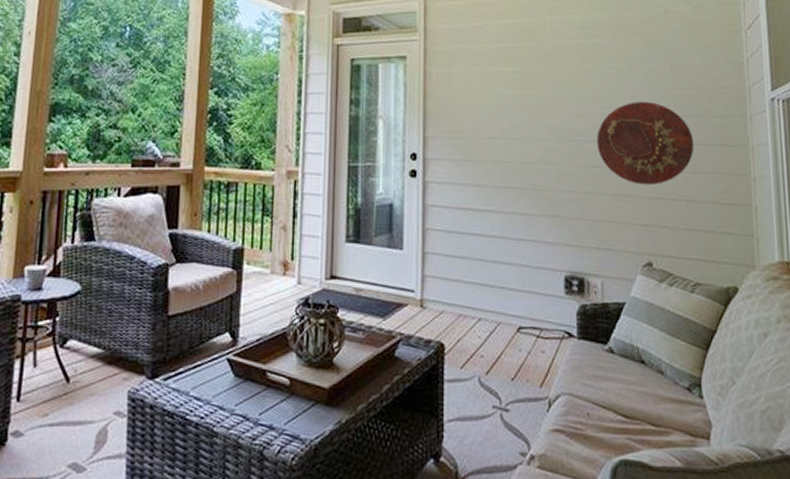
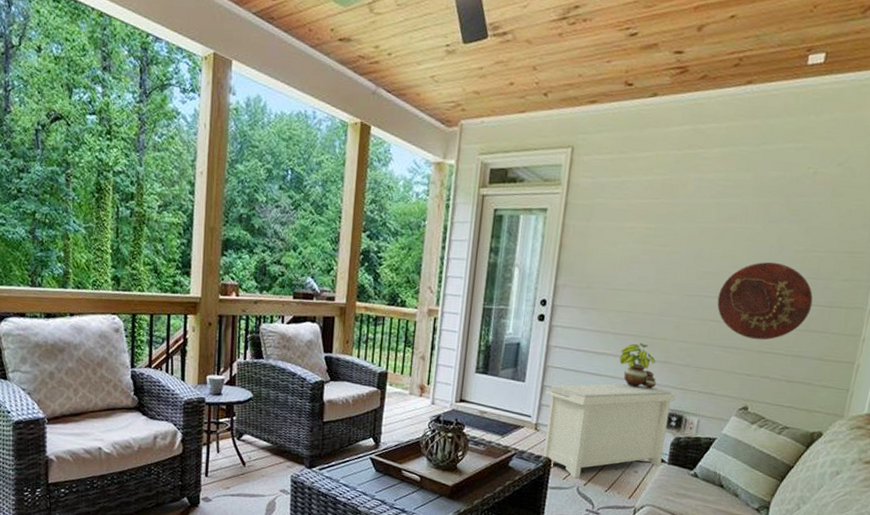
bench: none [428,243,572,366] -> present [542,383,676,479]
potted plant: none [504,196,549,248] -> present [619,343,657,389]

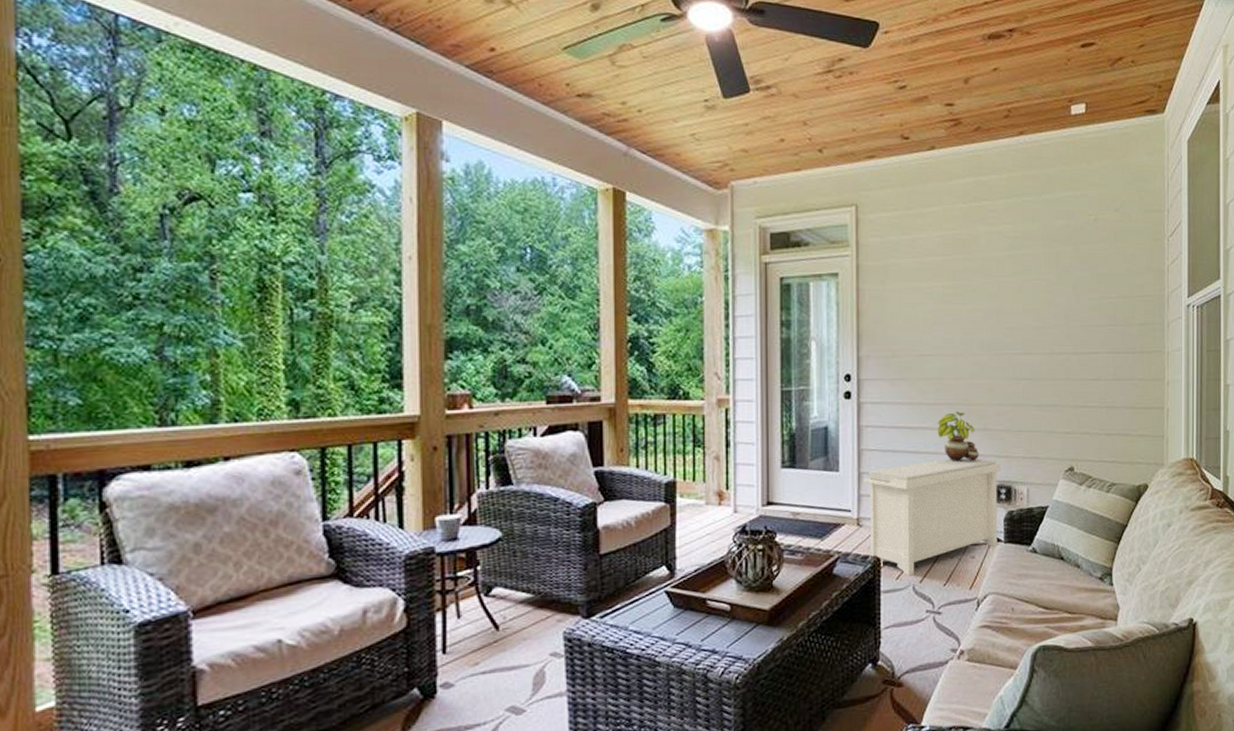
decorative platter: present [717,262,813,340] -> none [1026,313,1116,395]

